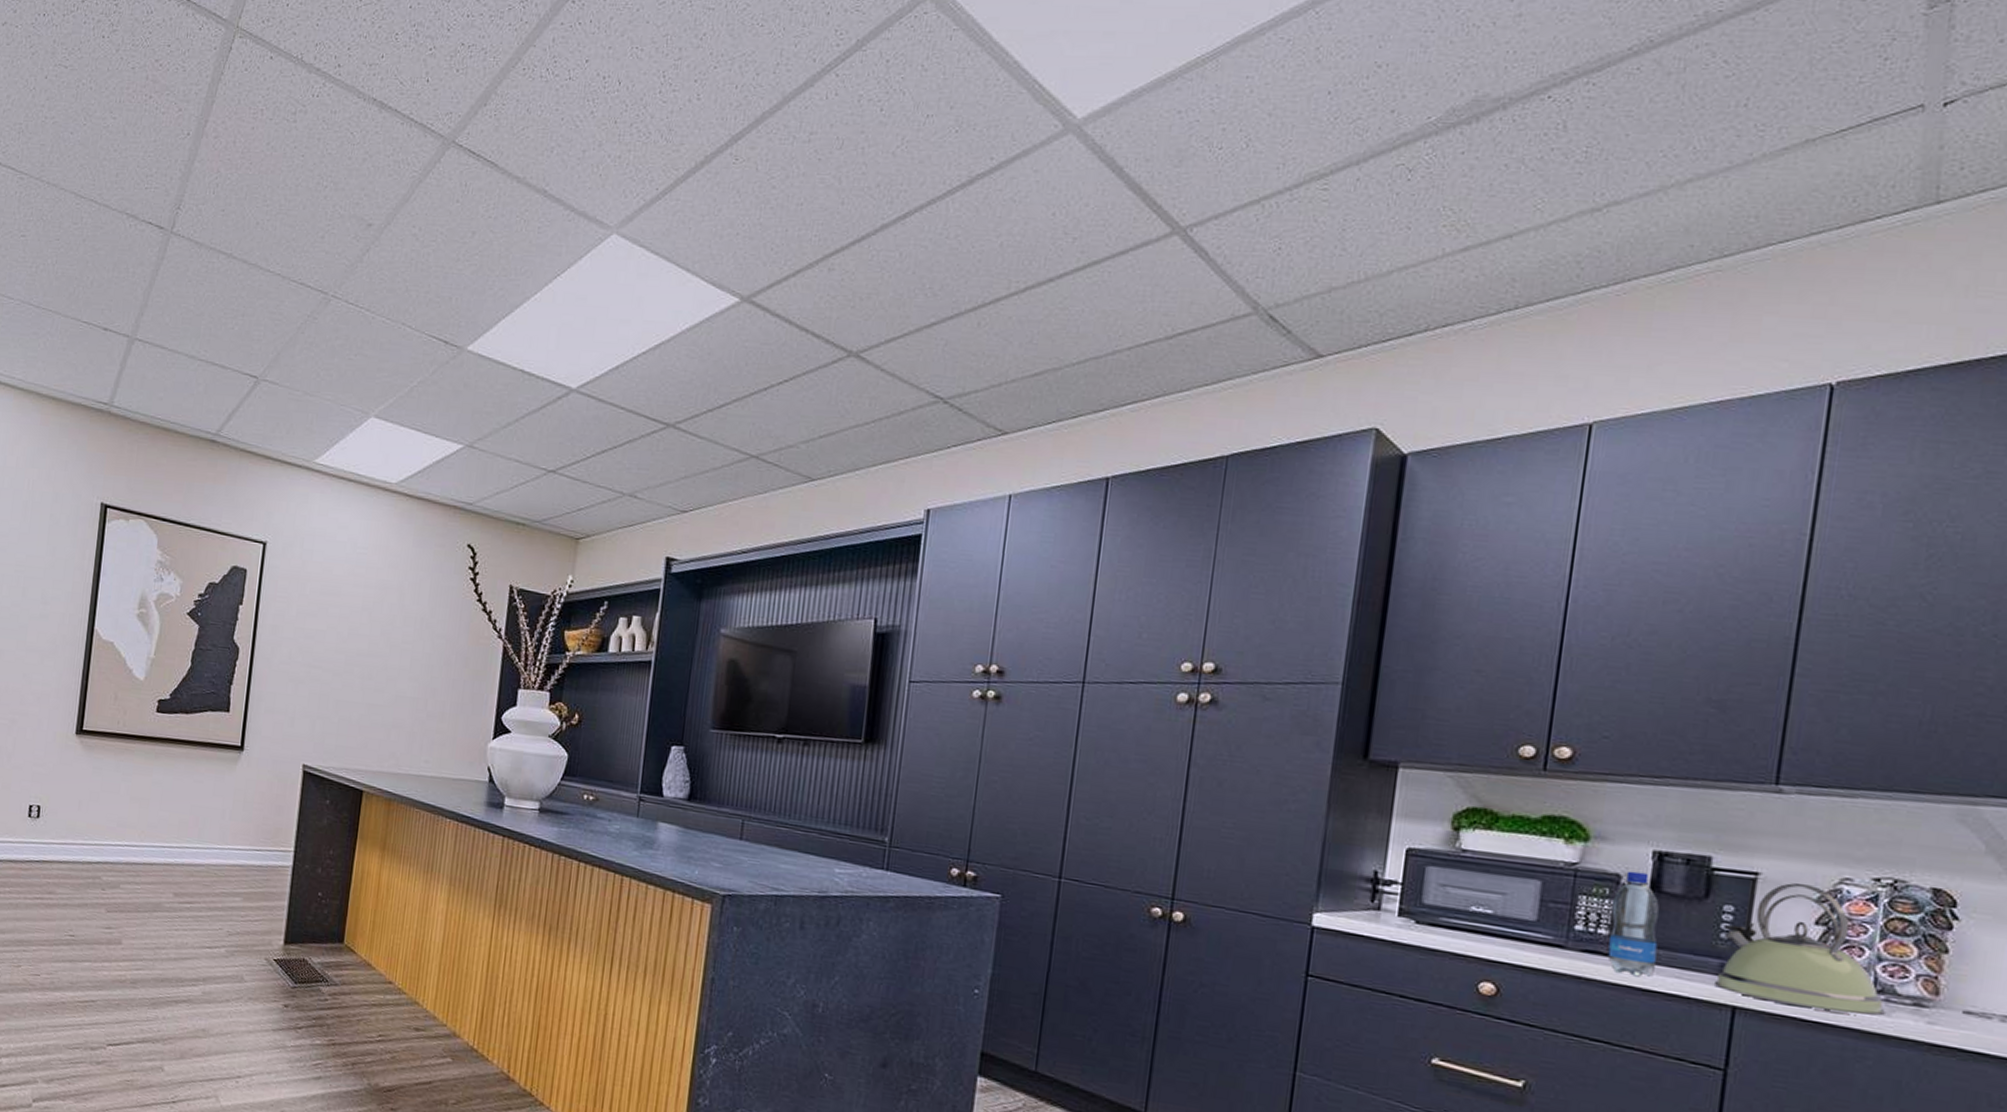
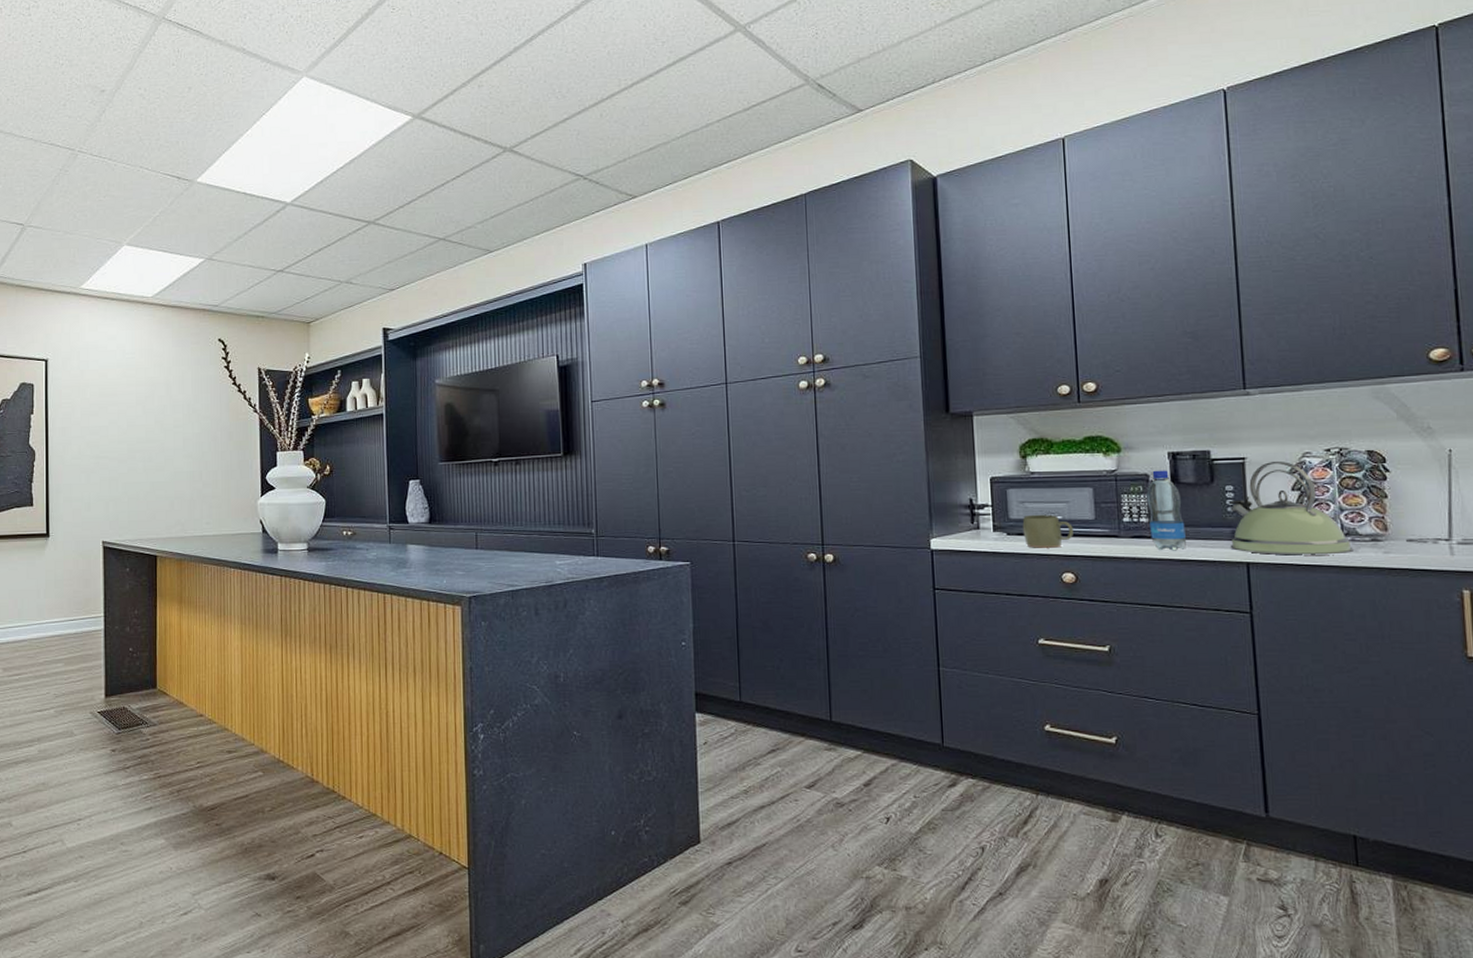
mug: none [1436,902,1505,949] -> present [1022,514,1073,548]

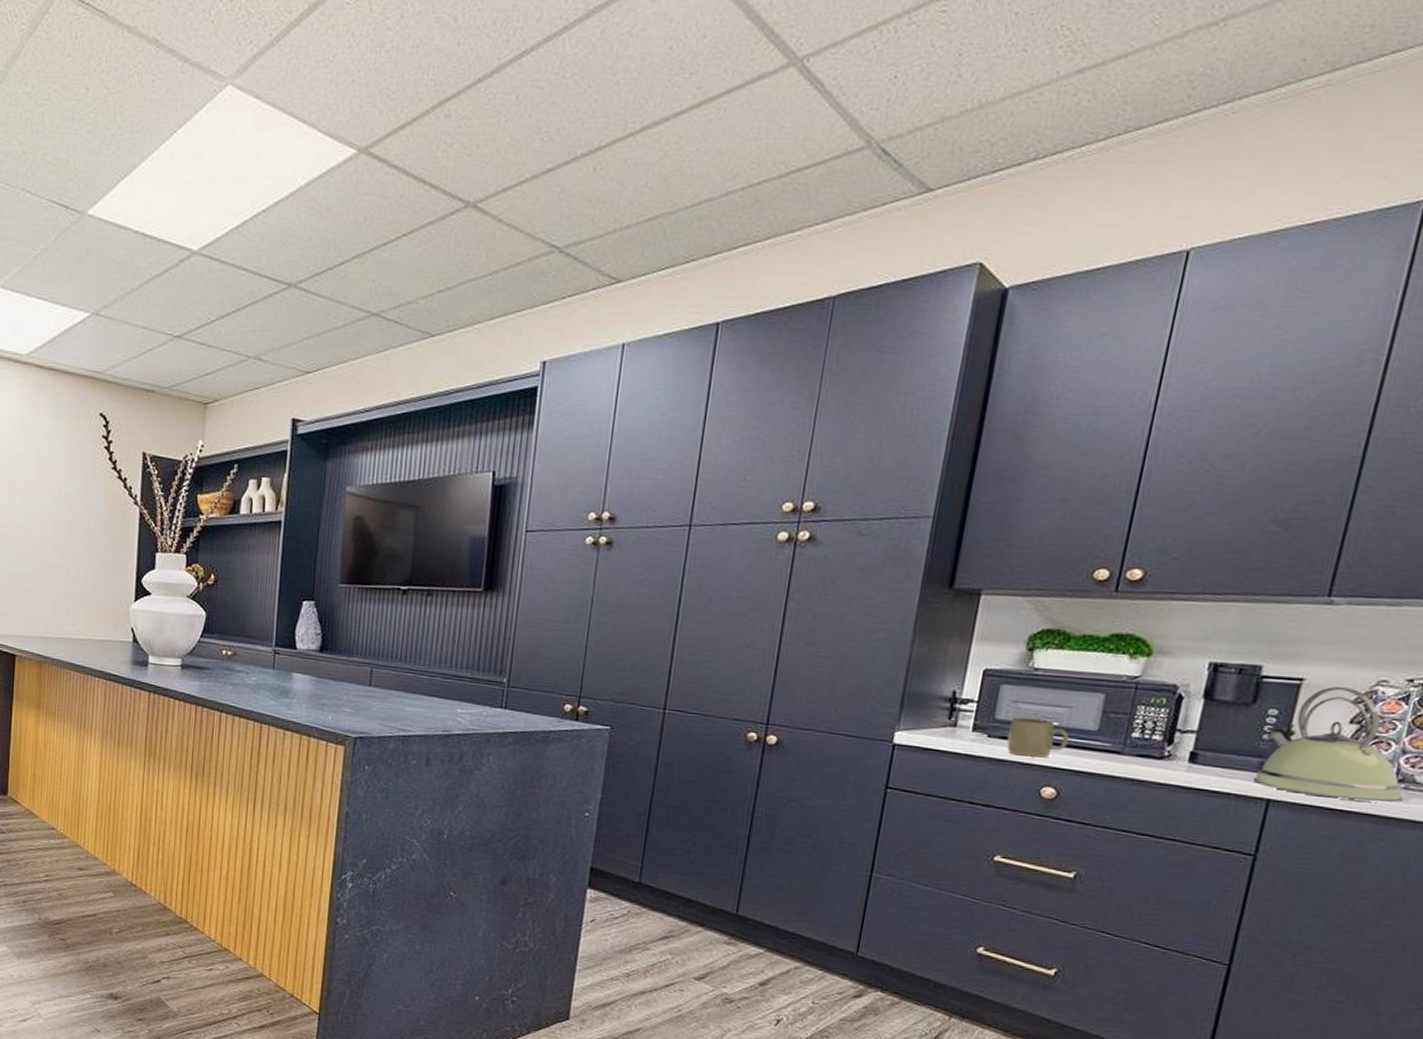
bottle: present [1146,470,1186,551] -> none [1159,681,1211,777]

